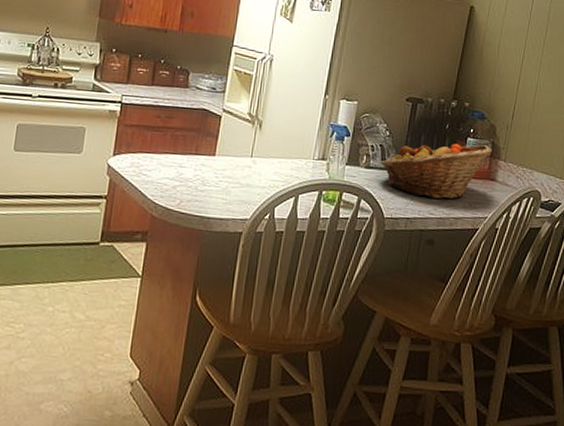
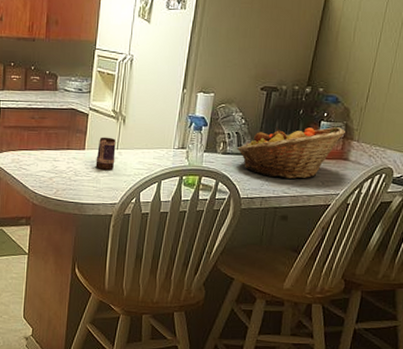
mug: none [226,142,251,180] -> present [95,137,116,170]

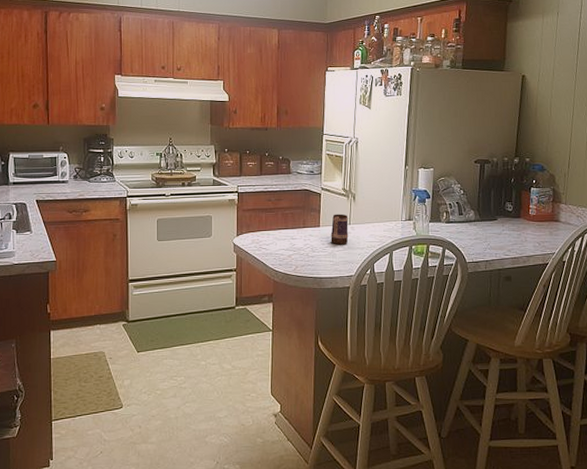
fruit basket: present [237,126,345,179] -> none [459,192,553,242]

